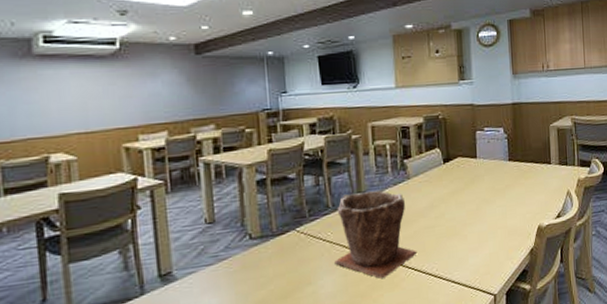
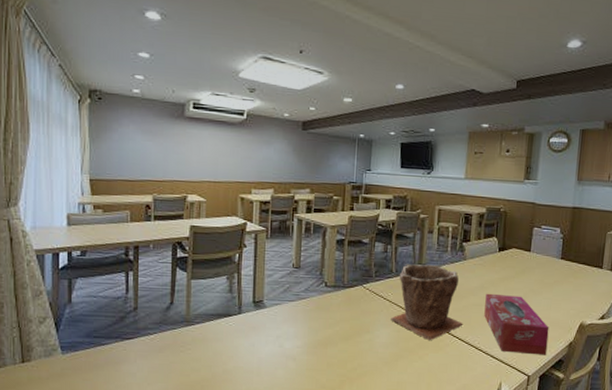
tissue box: none [437,208,510,274] -> present [484,293,549,355]

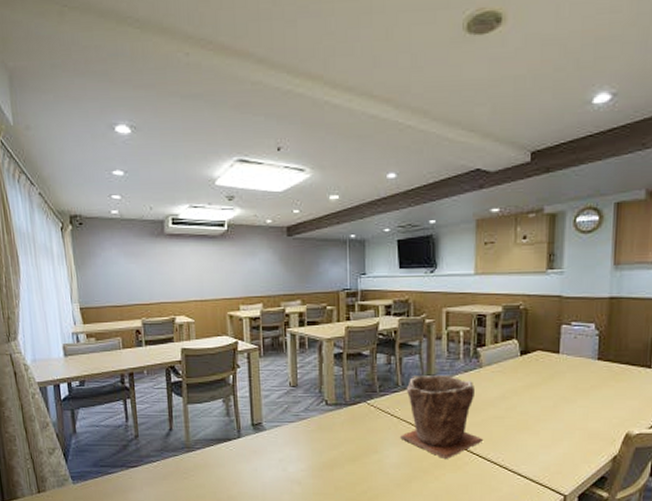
tissue box: present [484,293,549,355] -> none [507,404,587,472]

